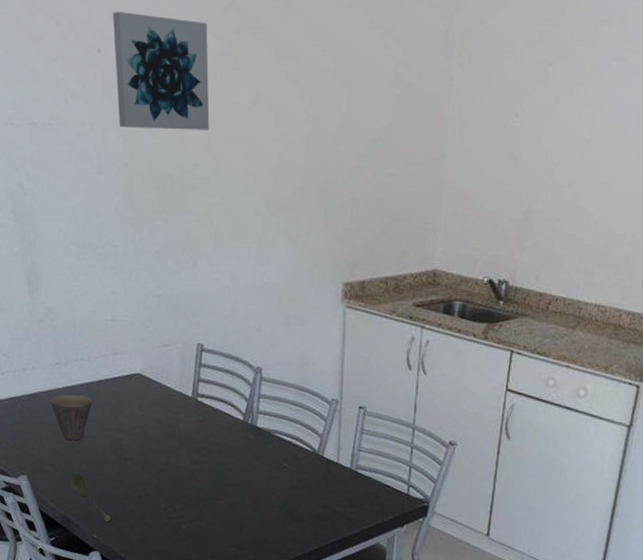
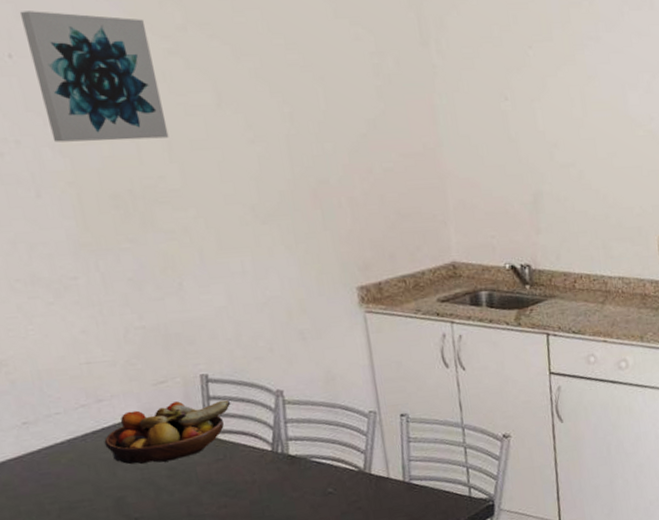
cup: present [50,395,92,441] -> none [23,455,80,511]
fruit bowl: none [113,364,218,415] -> present [104,400,231,464]

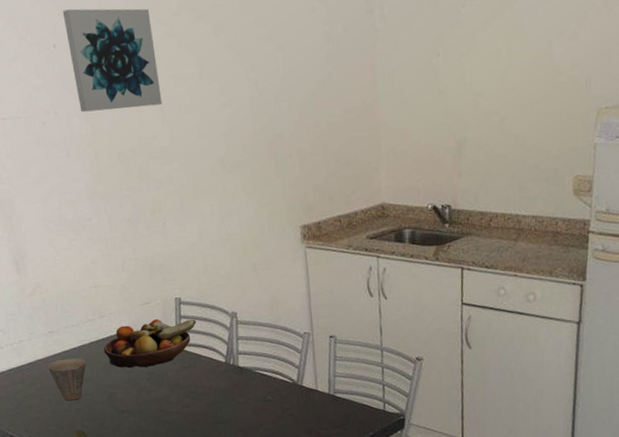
cup: none [23,455,80,511] -> present [47,358,86,401]

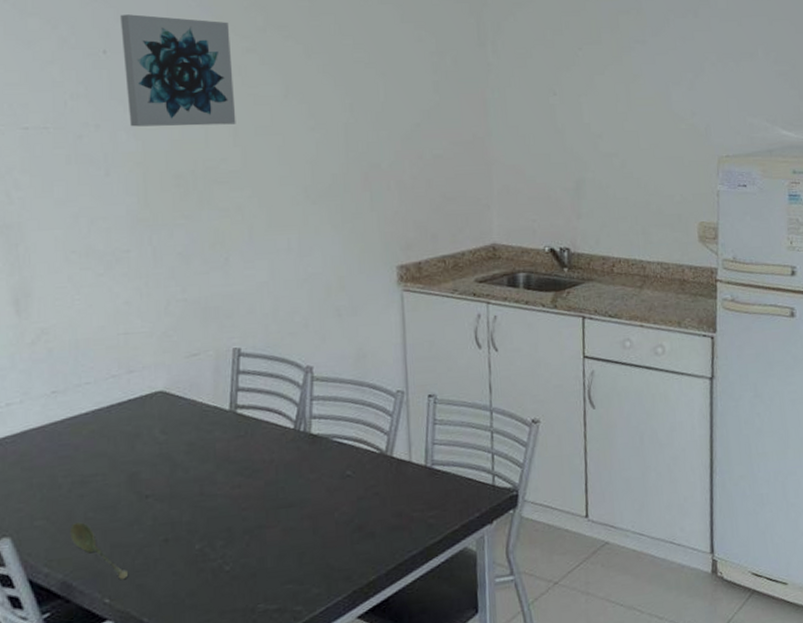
cup: present [47,358,86,401] -> none [44,426,101,484]
fruit bowl: present [103,319,197,368] -> none [128,374,260,438]

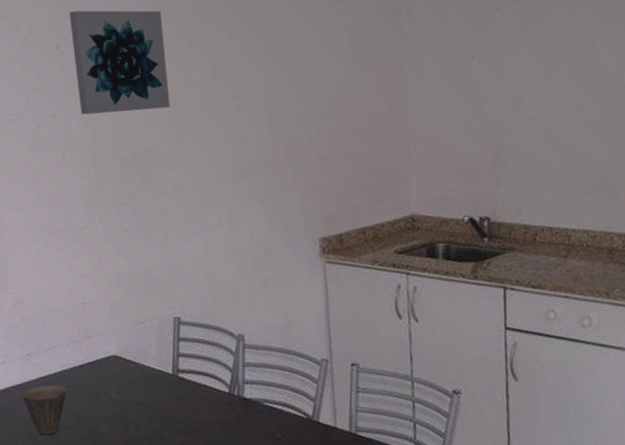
cup: none [44,426,101,484] -> present [22,385,67,436]

